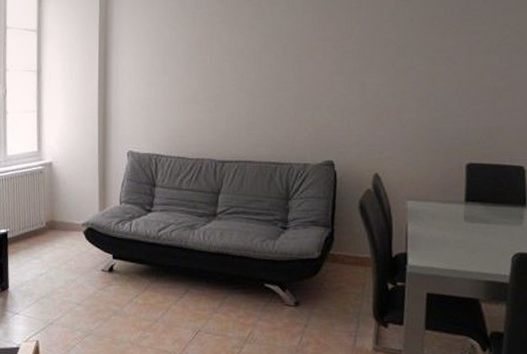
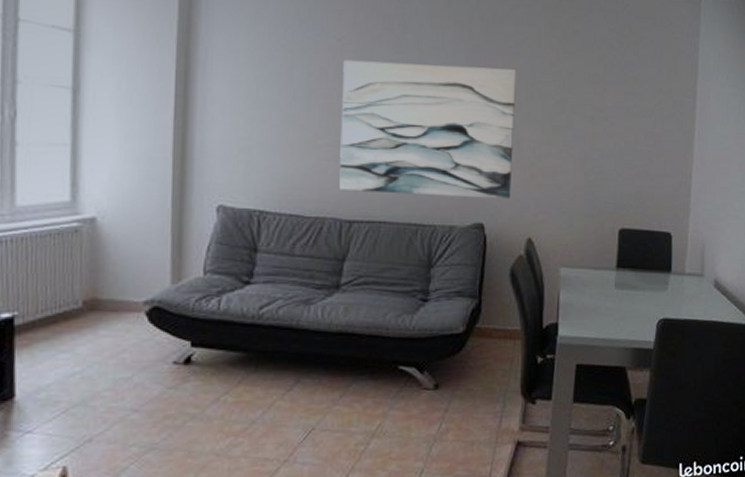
wall art: none [213,22,360,139] -> present [340,59,517,200]

